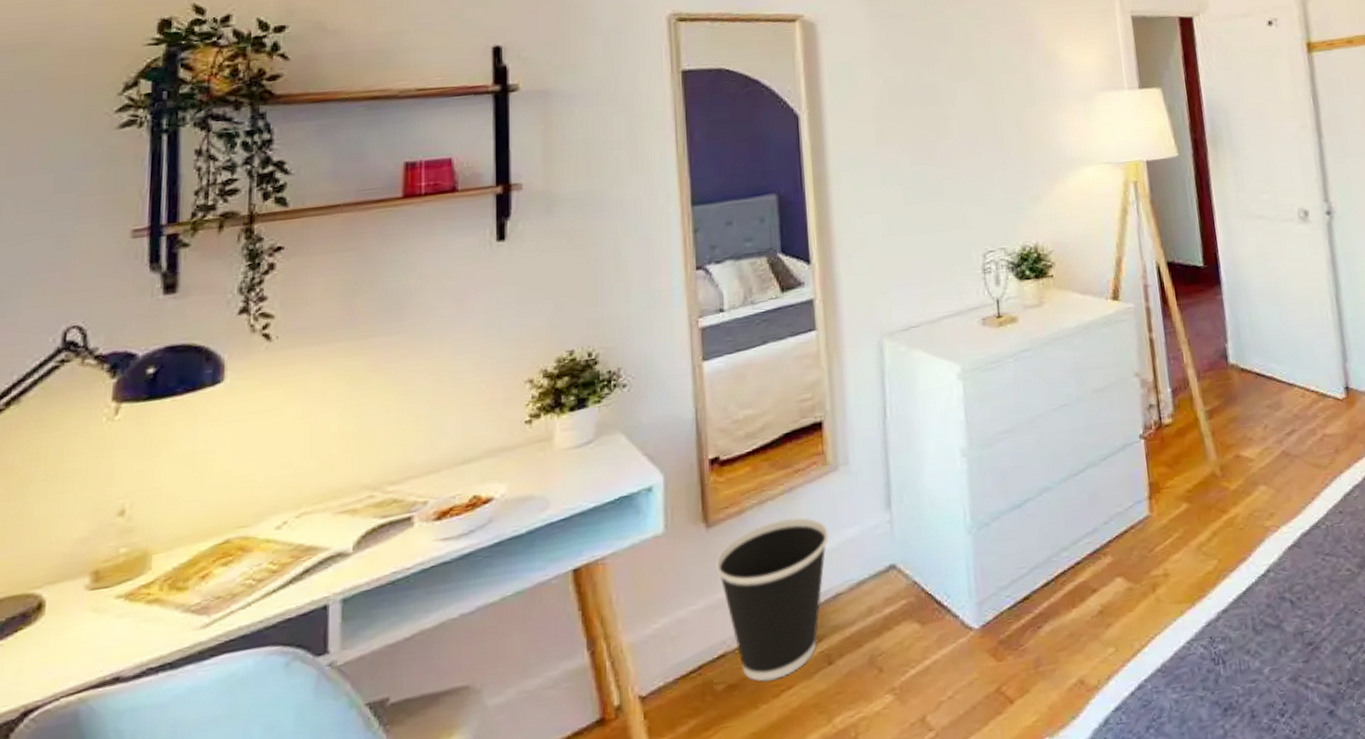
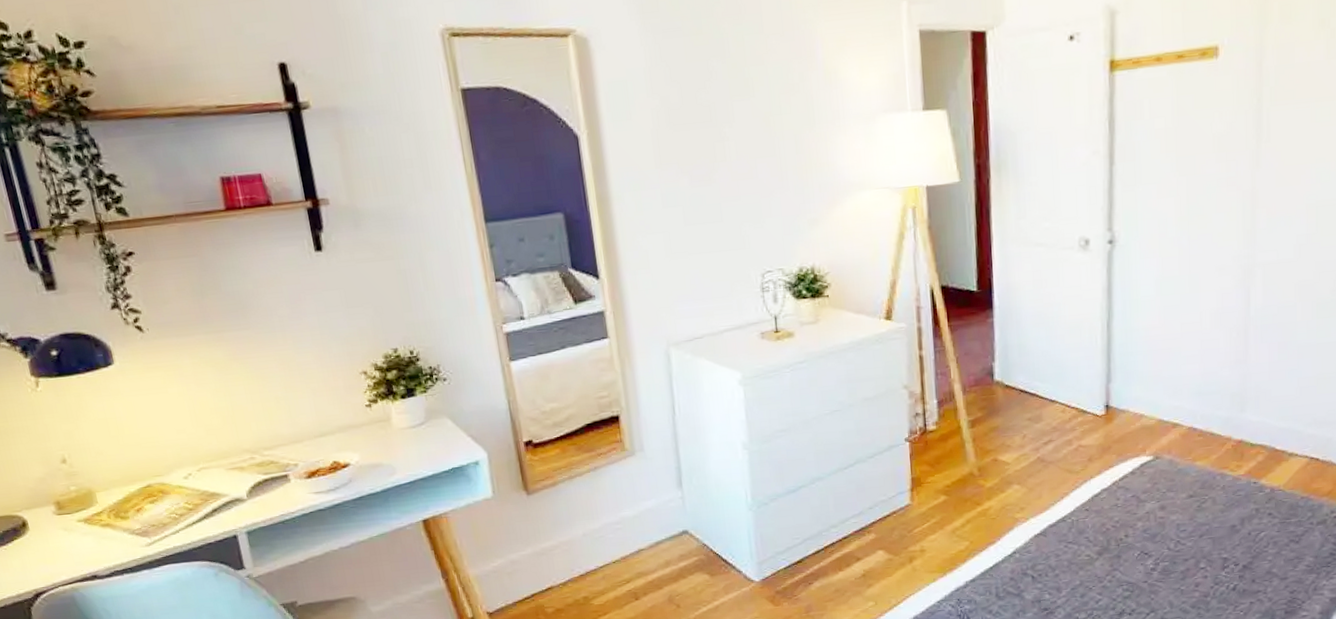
wastebasket: present [716,517,829,682] -> none [537,490,630,609]

